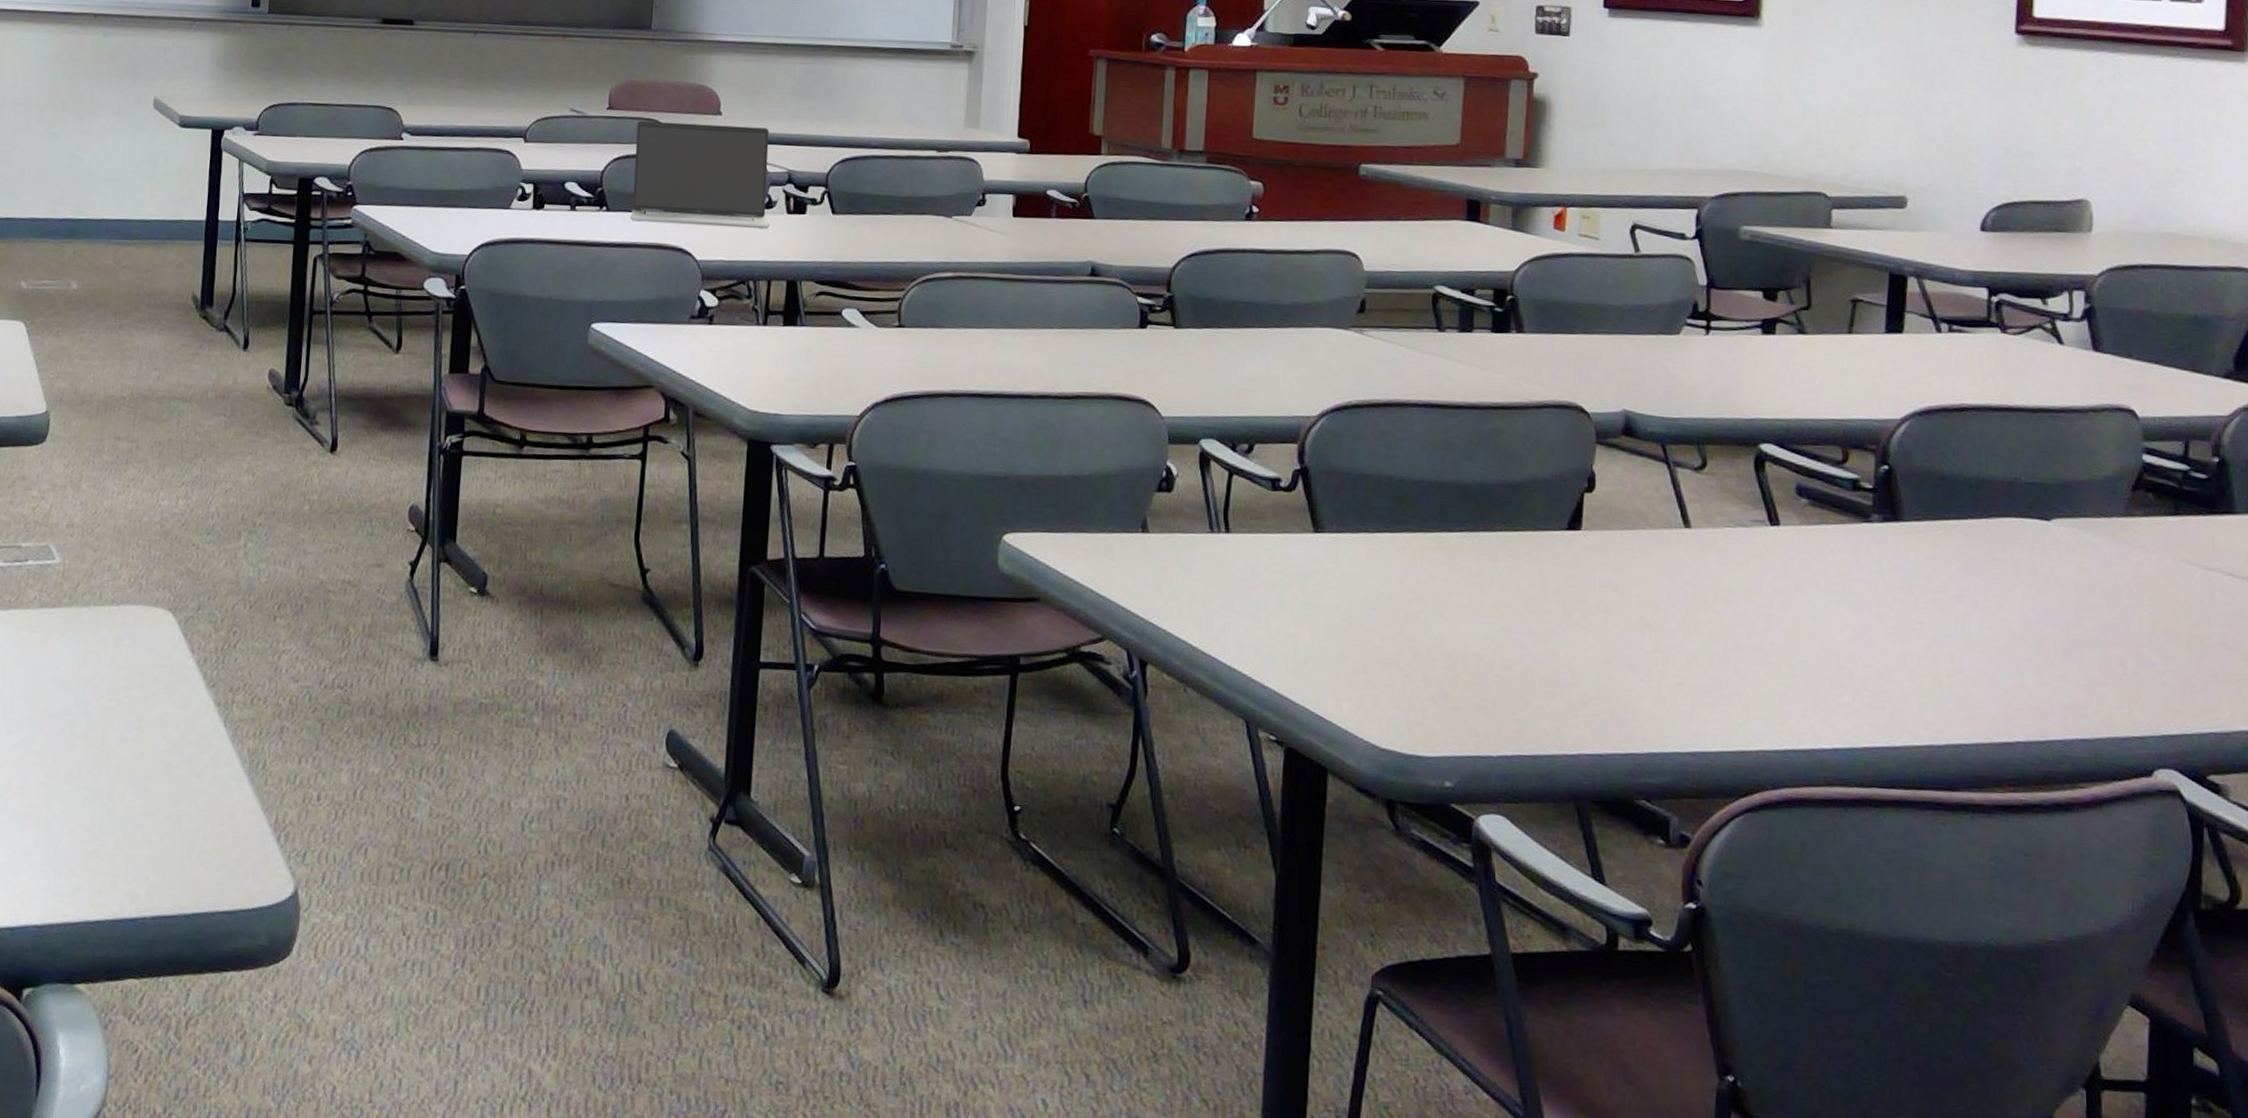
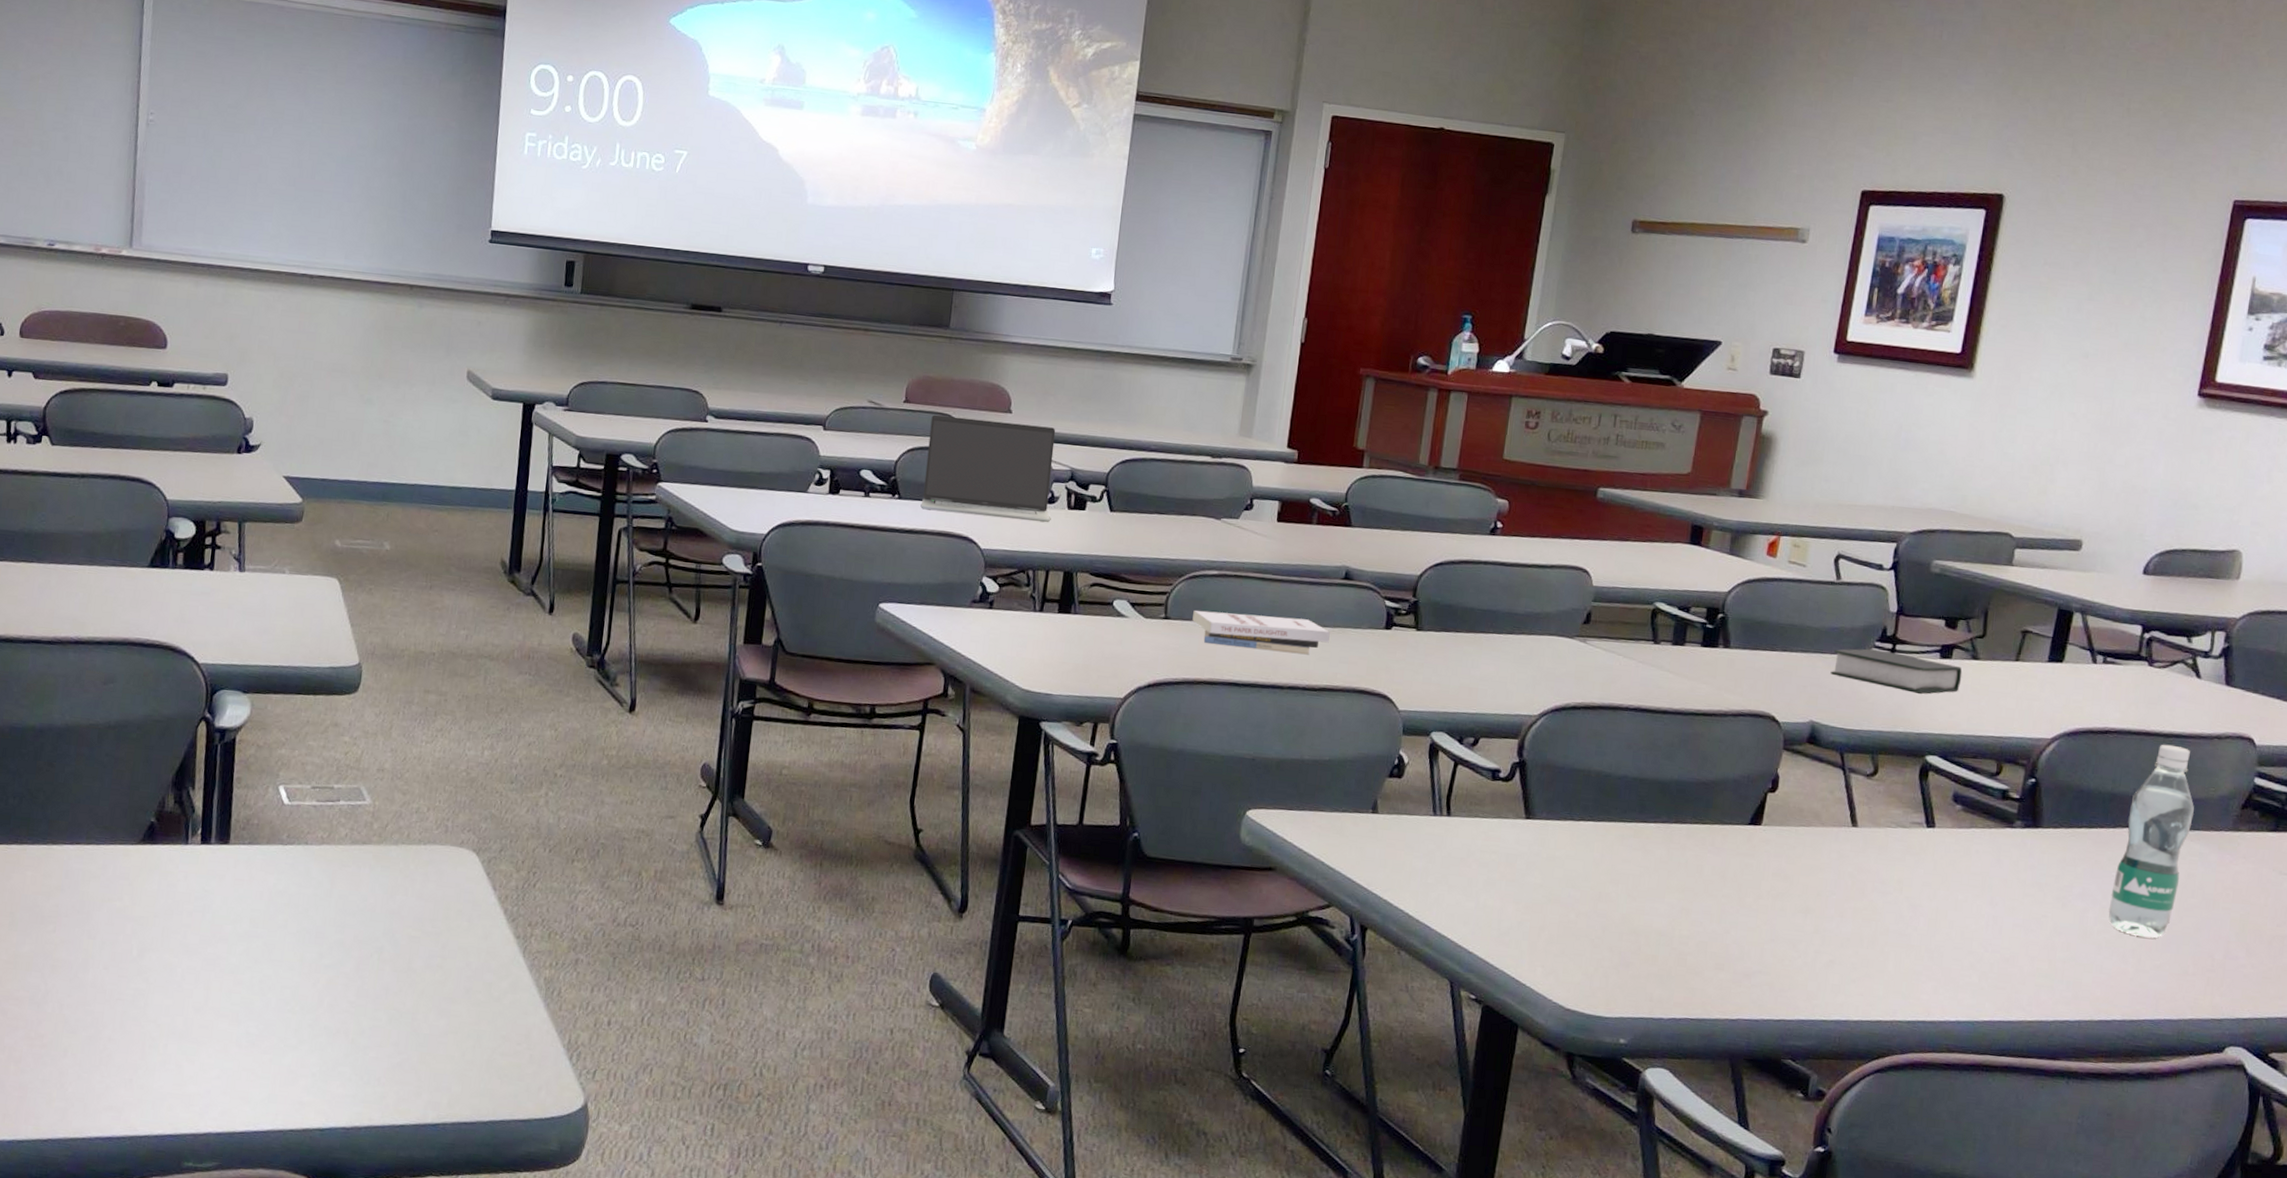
books: none [929,316,1080,360] -> present [1192,610,1330,655]
book: none [1640,327,1790,375] -> present [1830,648,1963,694]
bottle: none [1993,420,2077,644] -> present [2108,744,2194,938]

